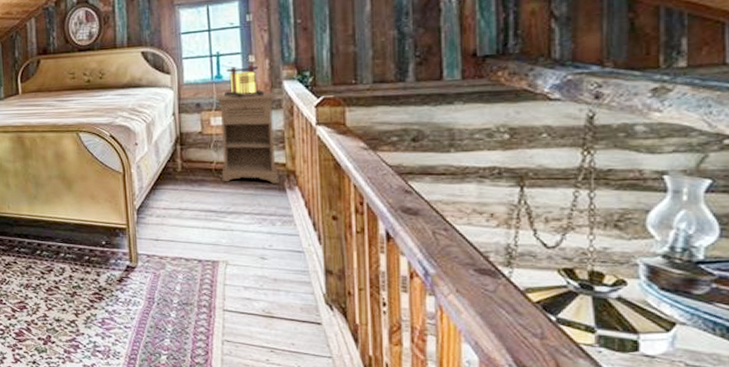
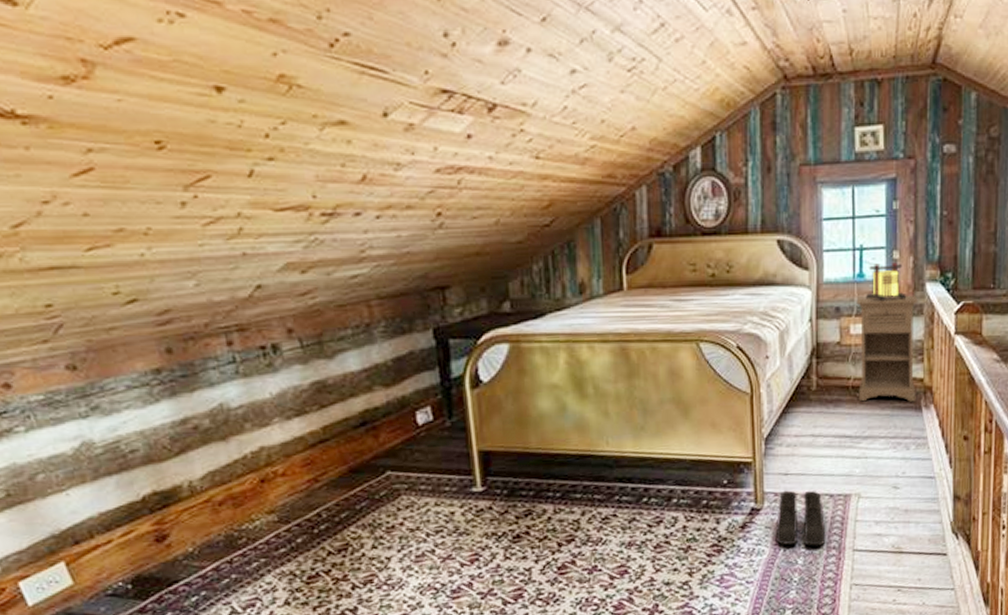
boots: none [149,253,197,303] -> present [775,490,826,546]

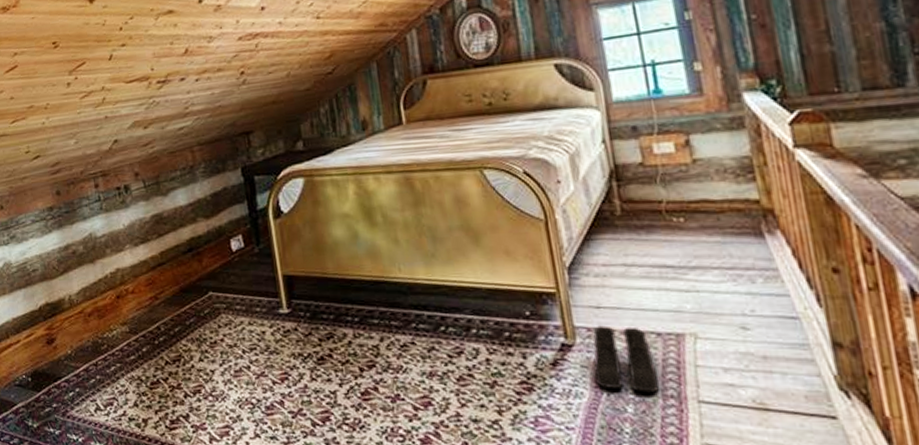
nightstand: present [856,295,918,402] -> none [656,107,754,227]
lantern: present [865,263,907,300] -> none [665,75,720,116]

